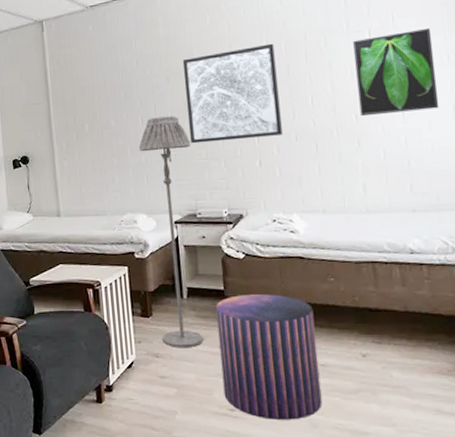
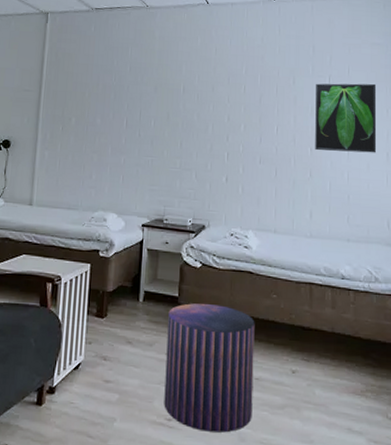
floor lamp: present [138,115,204,348] -> none [112,122,168,353]
wall art: present [182,43,283,144] -> none [168,73,252,156]

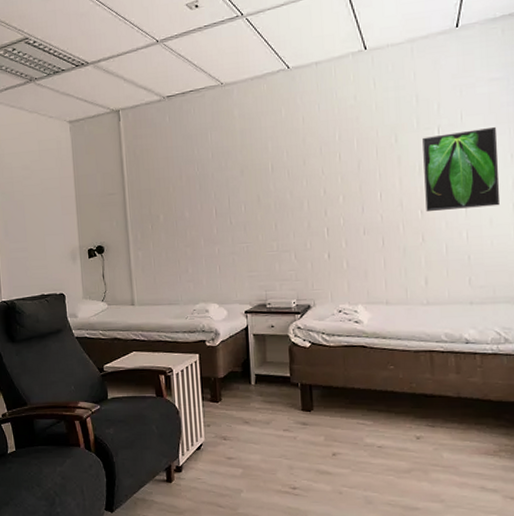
stool: present [164,303,255,433] -> none [282,381,378,497]

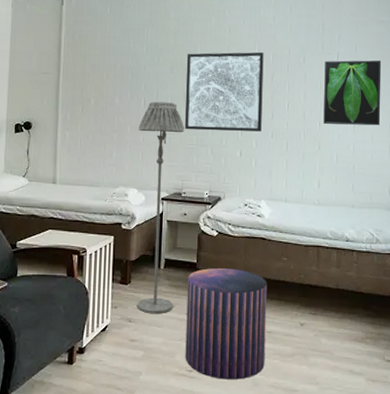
floor lamp: none [212,208,270,431] -> present [137,101,185,314]
wall art: none [257,138,351,236] -> present [185,52,264,132]
stool: none [282,381,378,497] -> present [185,268,267,380]

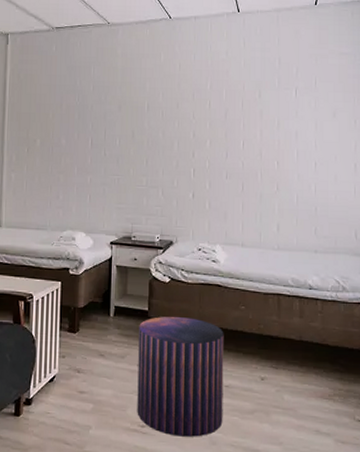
floor lamp: present [137,101,185,314] -> none [85,141,134,365]
wall art: present [185,52,264,132] -> none [134,88,216,172]
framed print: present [323,60,382,126] -> none [282,94,344,165]

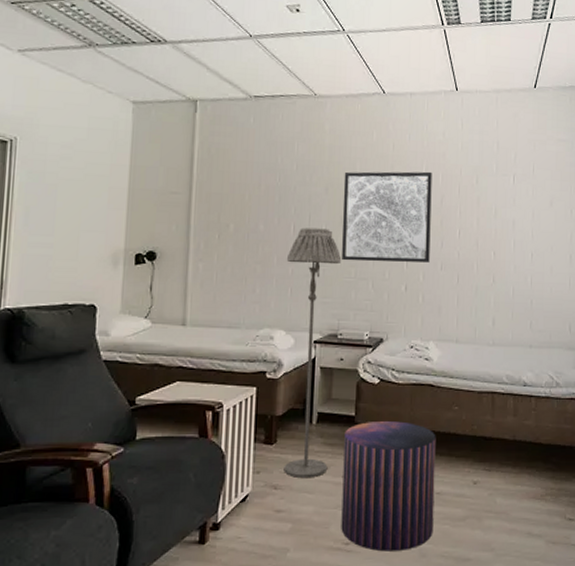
floor lamp: none [85,141,134,365] -> present [284,227,342,479]
wall art: none [134,88,216,172] -> present [342,171,432,263]

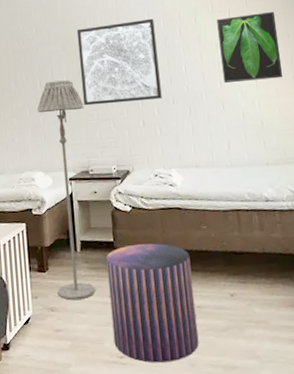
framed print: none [498,182,561,256] -> present [217,11,283,84]

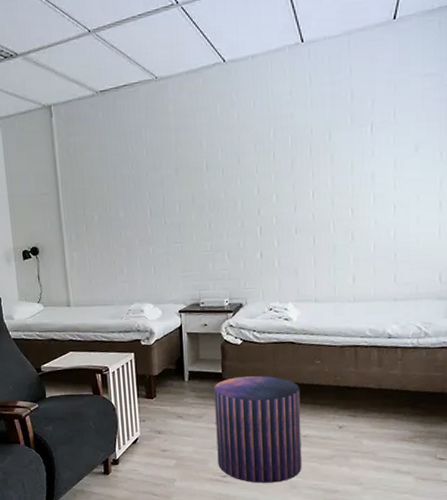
floor lamp: present [37,80,96,301] -> none [146,208,202,425]
wall art: present [76,18,162,106] -> none [191,136,283,236]
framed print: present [217,11,283,84] -> none [356,123,429,211]

